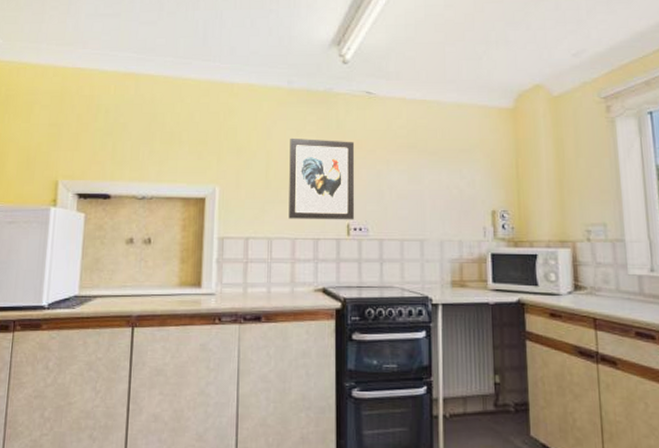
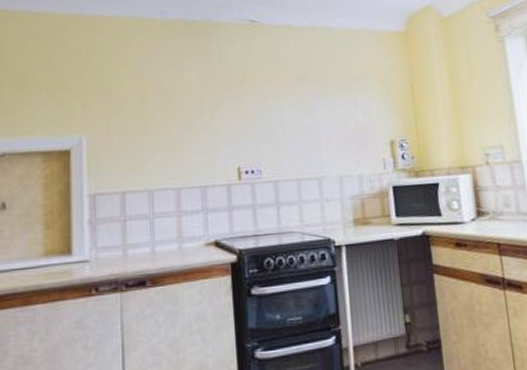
wall art: present [289,138,355,220] -> none [167,75,246,167]

